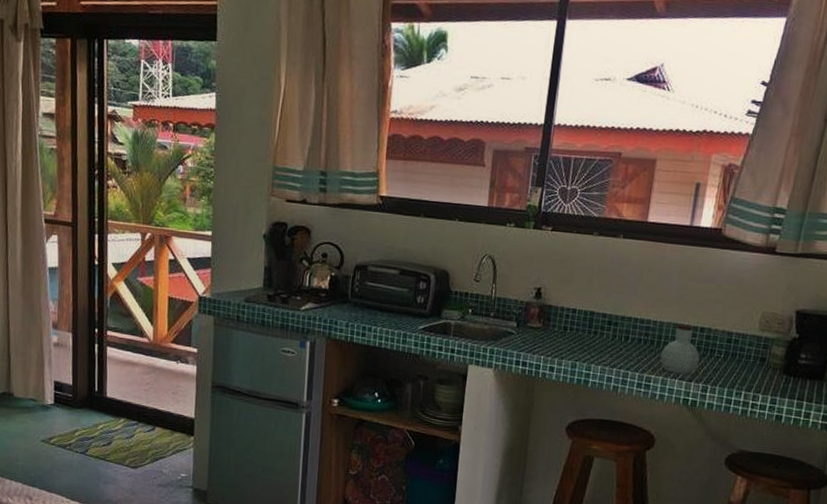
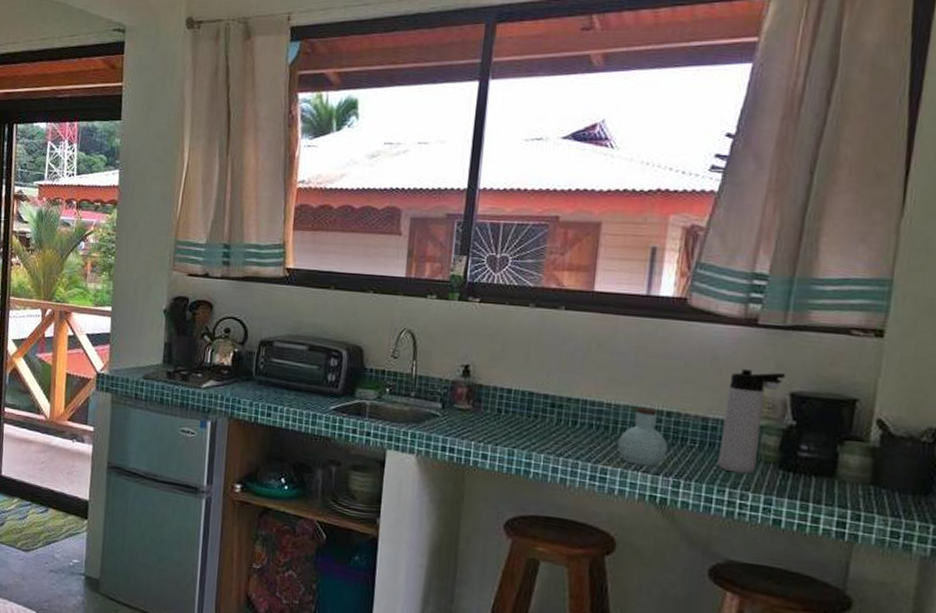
thermos bottle: none [737,291,794,379] -> present [718,369,786,474]

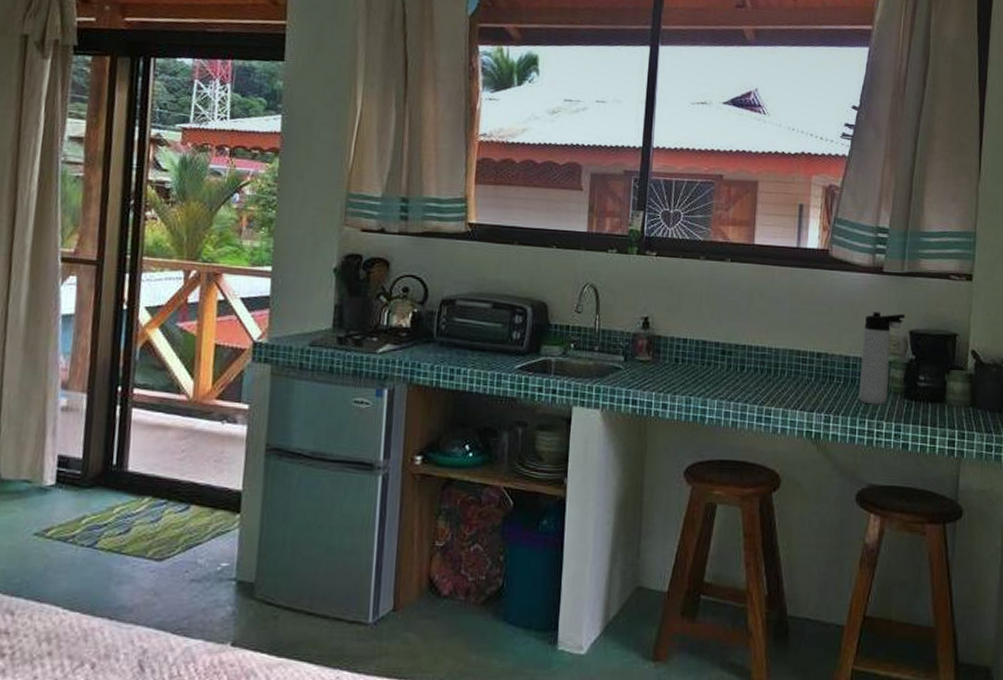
jar: present [617,407,668,467] -> none [779,350,819,404]

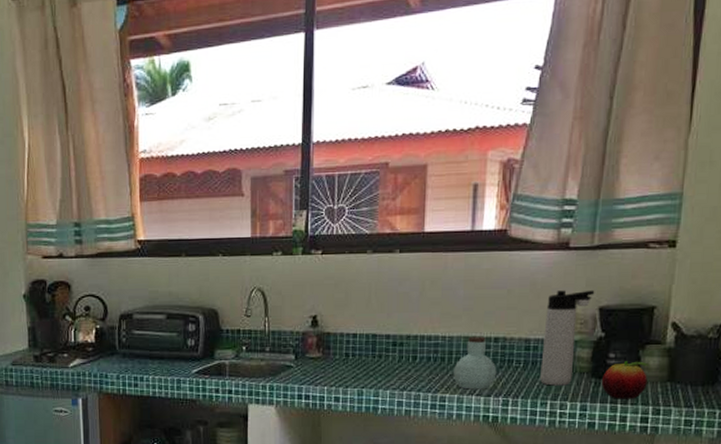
jar: none [779,350,819,404] -> present [453,336,497,390]
fruit: none [914,384,953,422] -> present [602,361,648,399]

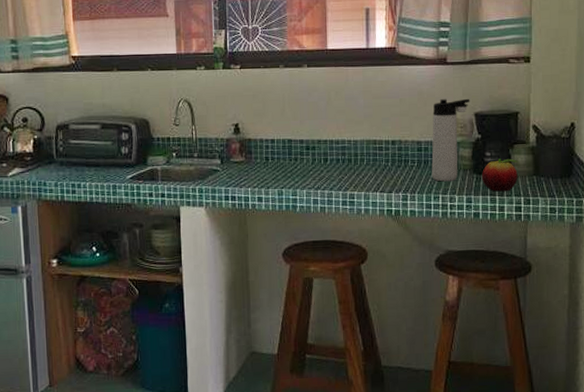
jar: present [453,336,497,390] -> none [359,139,396,187]

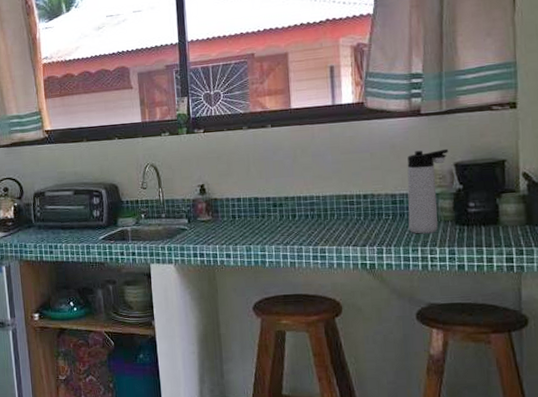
fruit: present [482,158,518,192] -> none [466,208,508,243]

